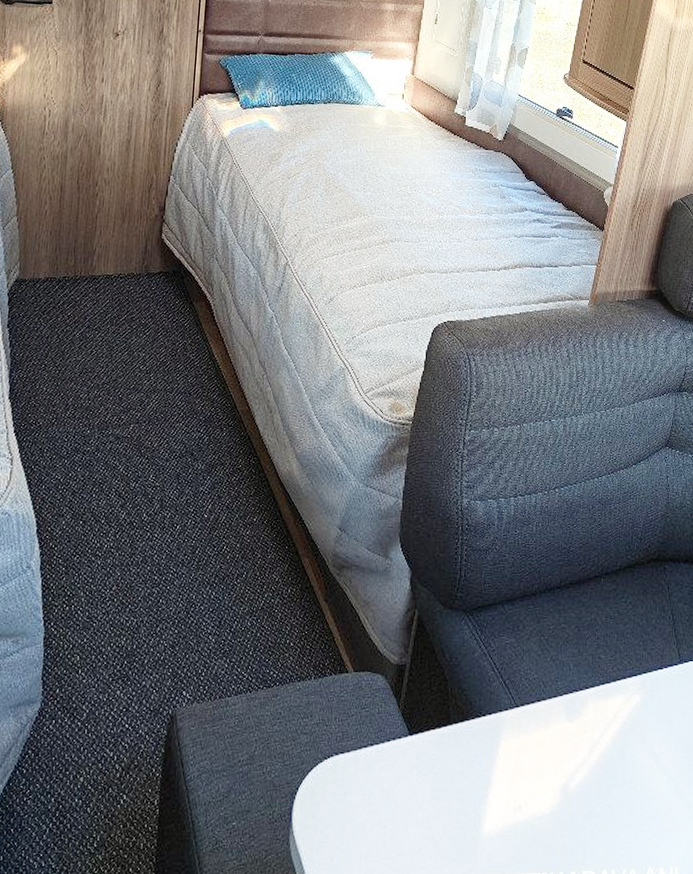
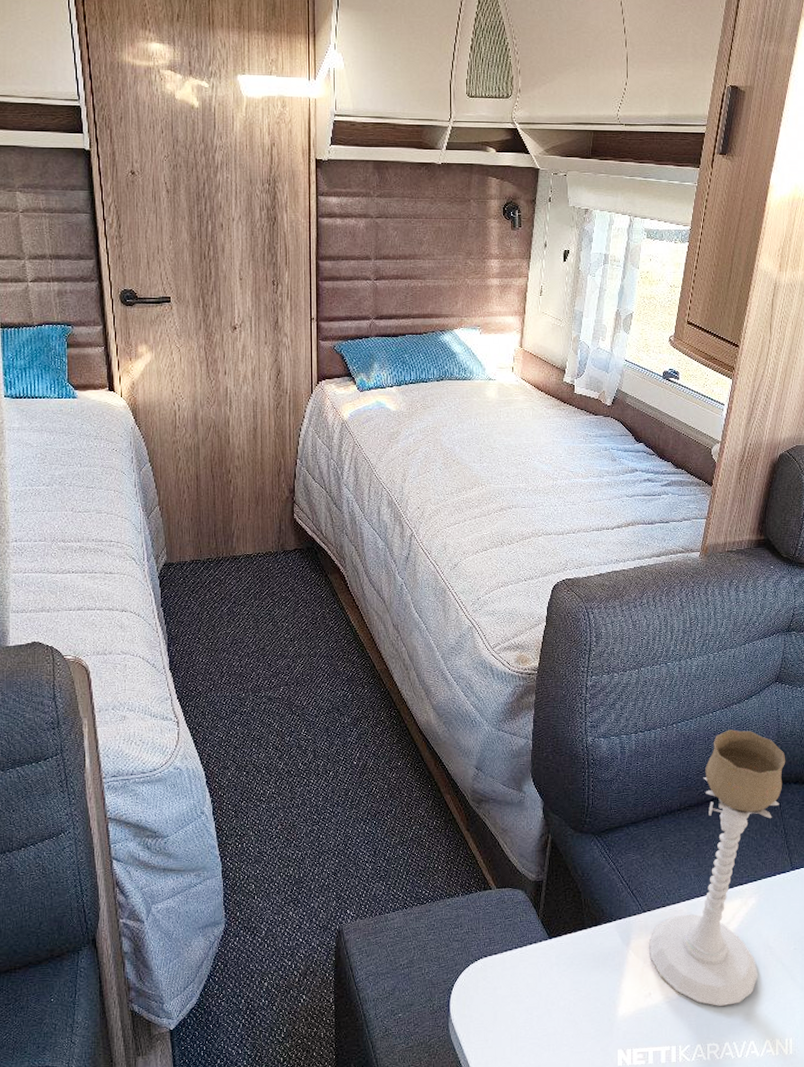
candle holder: none [521,498,675,826] -> present [649,729,786,1007]

